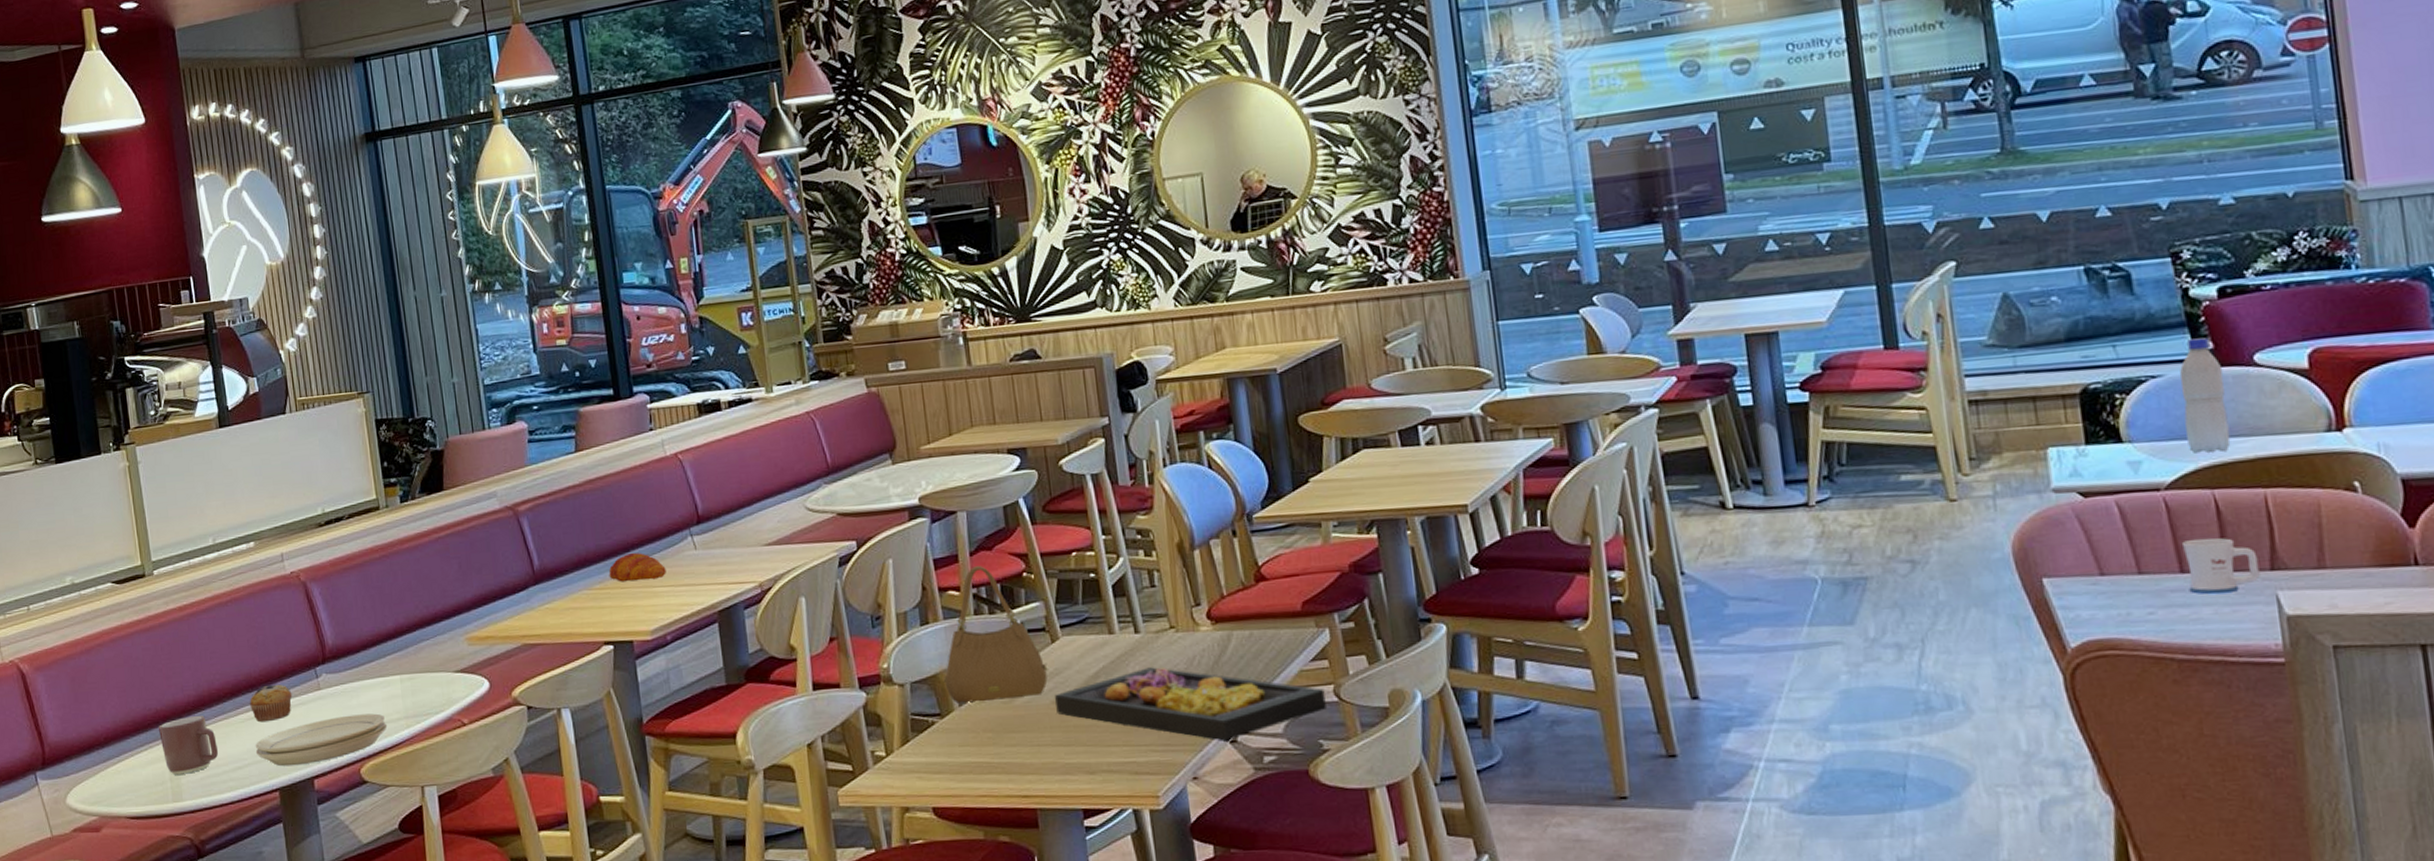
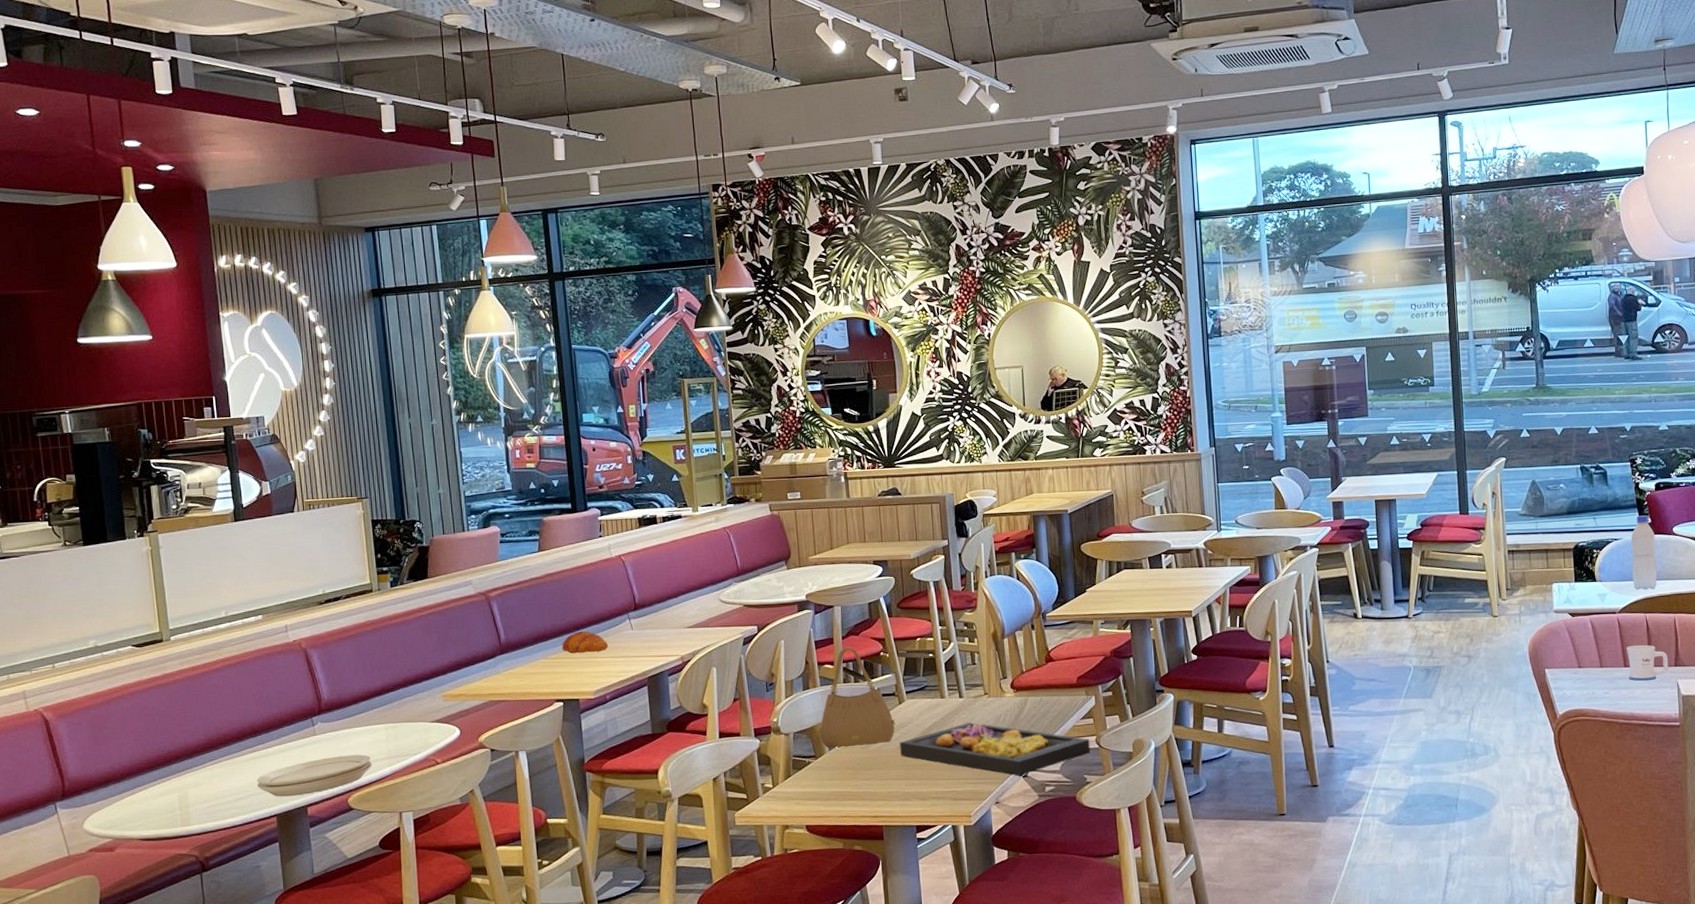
mug: present [159,715,219,775] -> none [171,755,224,804]
muffin: present [249,684,293,723] -> none [252,730,291,762]

